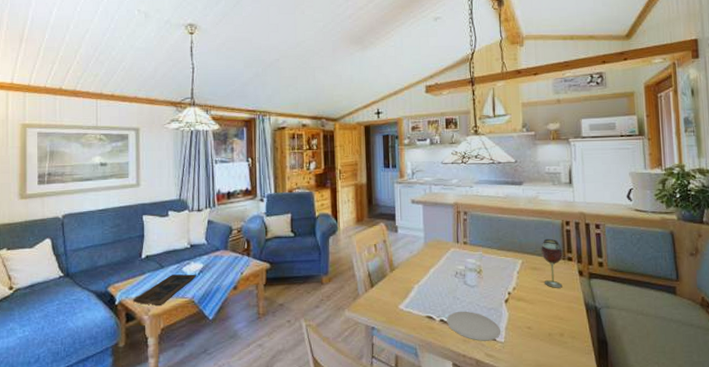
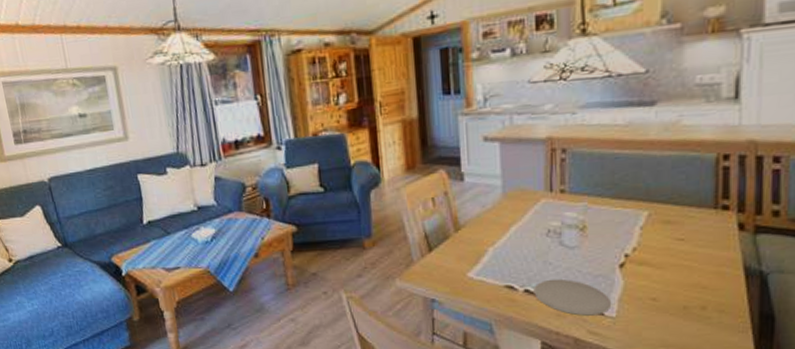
decorative tray: present [132,274,196,305] -> none [140,241,209,277]
wineglass: present [541,238,563,288] -> none [680,180,714,248]

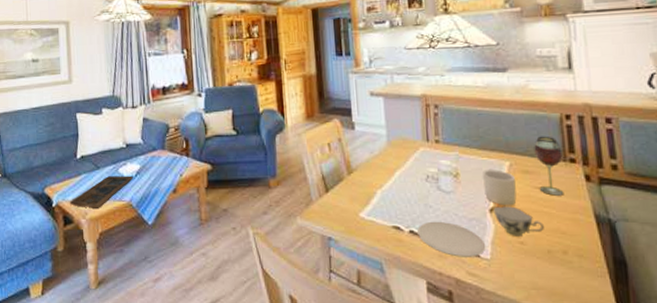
decorative tray: none [140,241,209,277] -> present [69,176,133,208]
mug: none [615,221,653,261] -> present [483,170,517,206]
teacup: none [624,260,682,293] -> present [493,206,544,236]
wineglass: none [680,180,714,248] -> present [534,136,564,196]

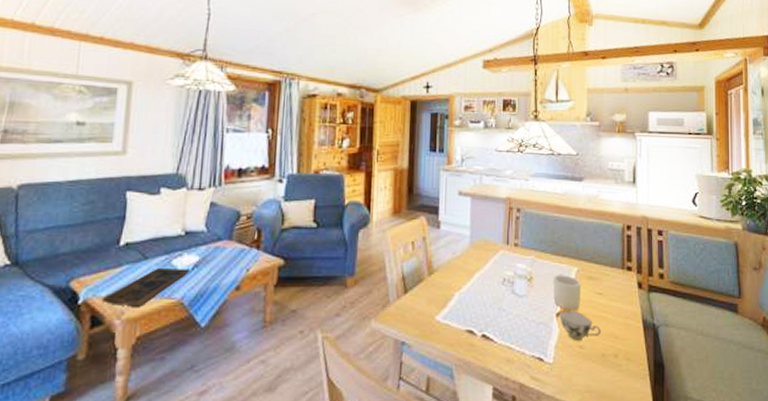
plate: present [417,221,486,257] -> none [489,325,550,362]
wineglass: present [534,136,564,196] -> none [599,244,622,301]

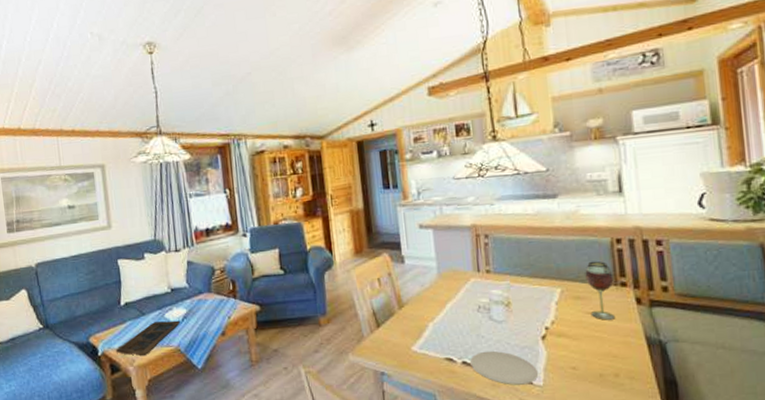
plate: none [489,325,550,362] -> present [470,350,539,385]
mug: present [553,275,581,311] -> none [534,297,569,333]
teacup: present [559,311,601,340] -> none [545,332,596,362]
wineglass: none [599,244,622,301] -> present [585,261,616,320]

